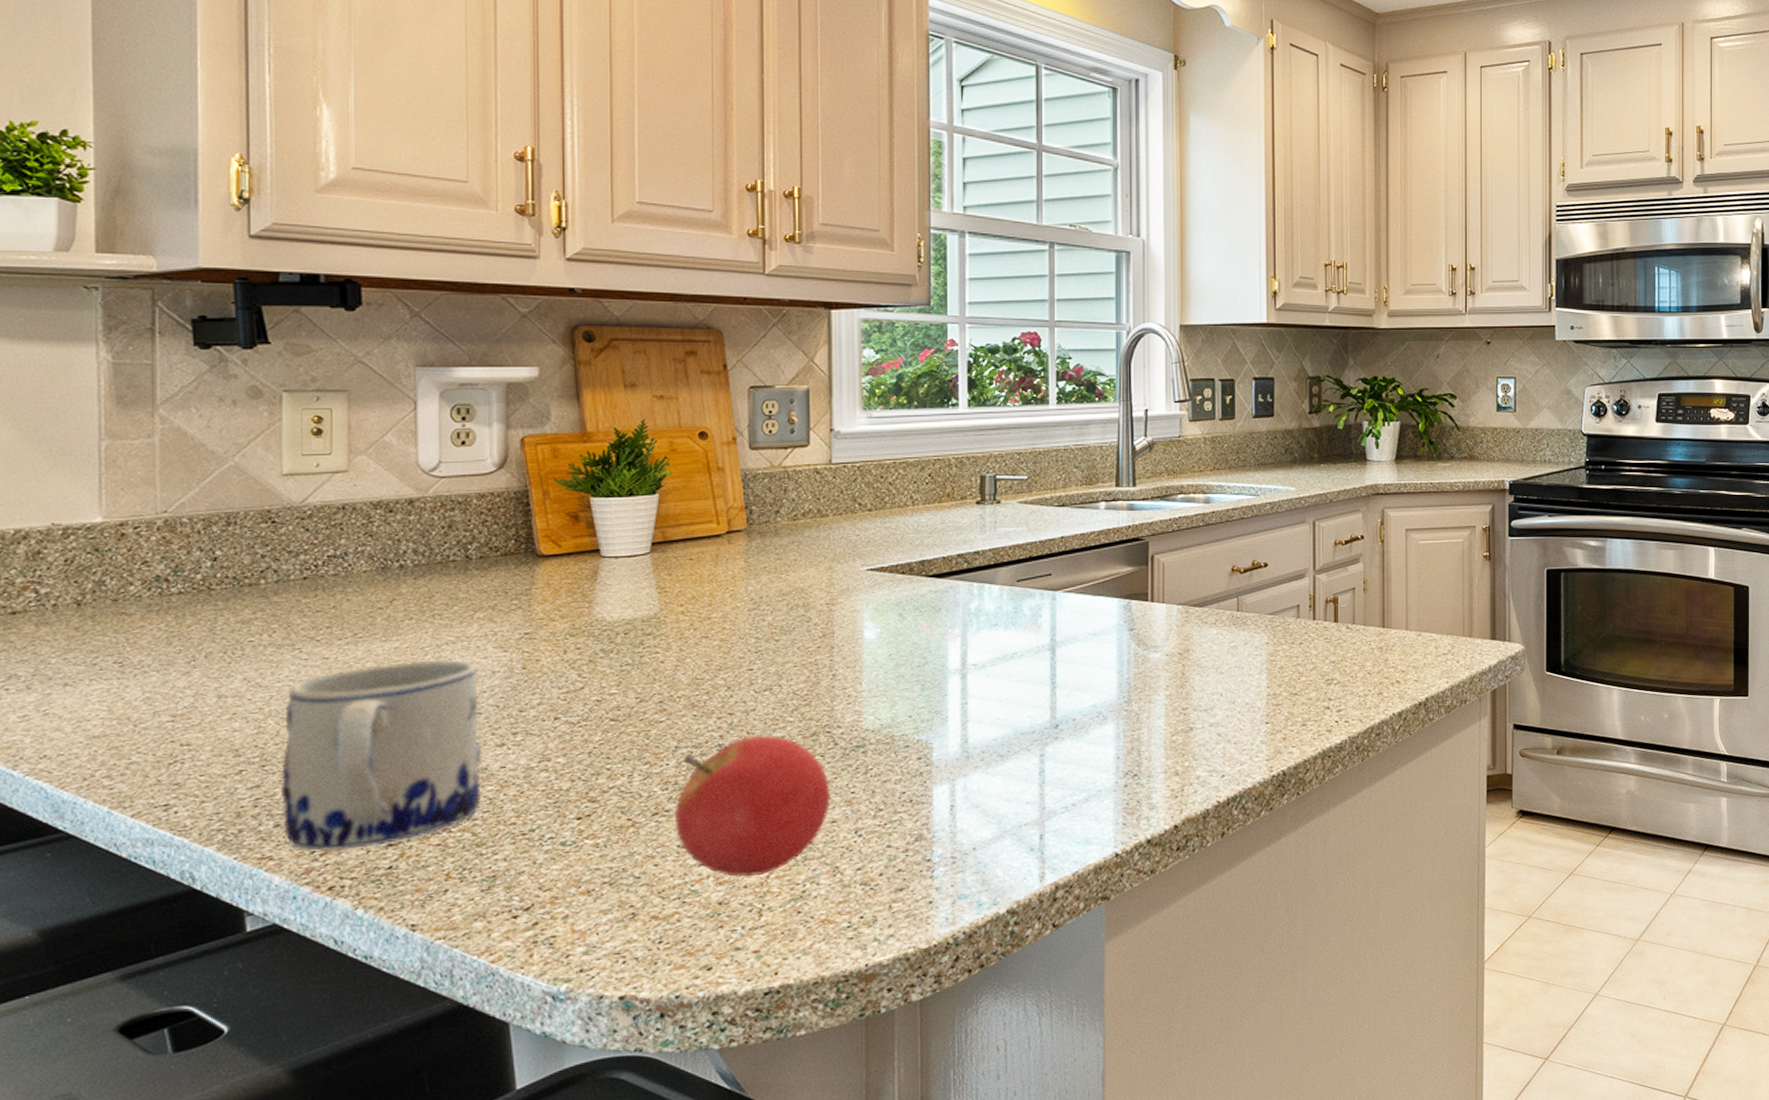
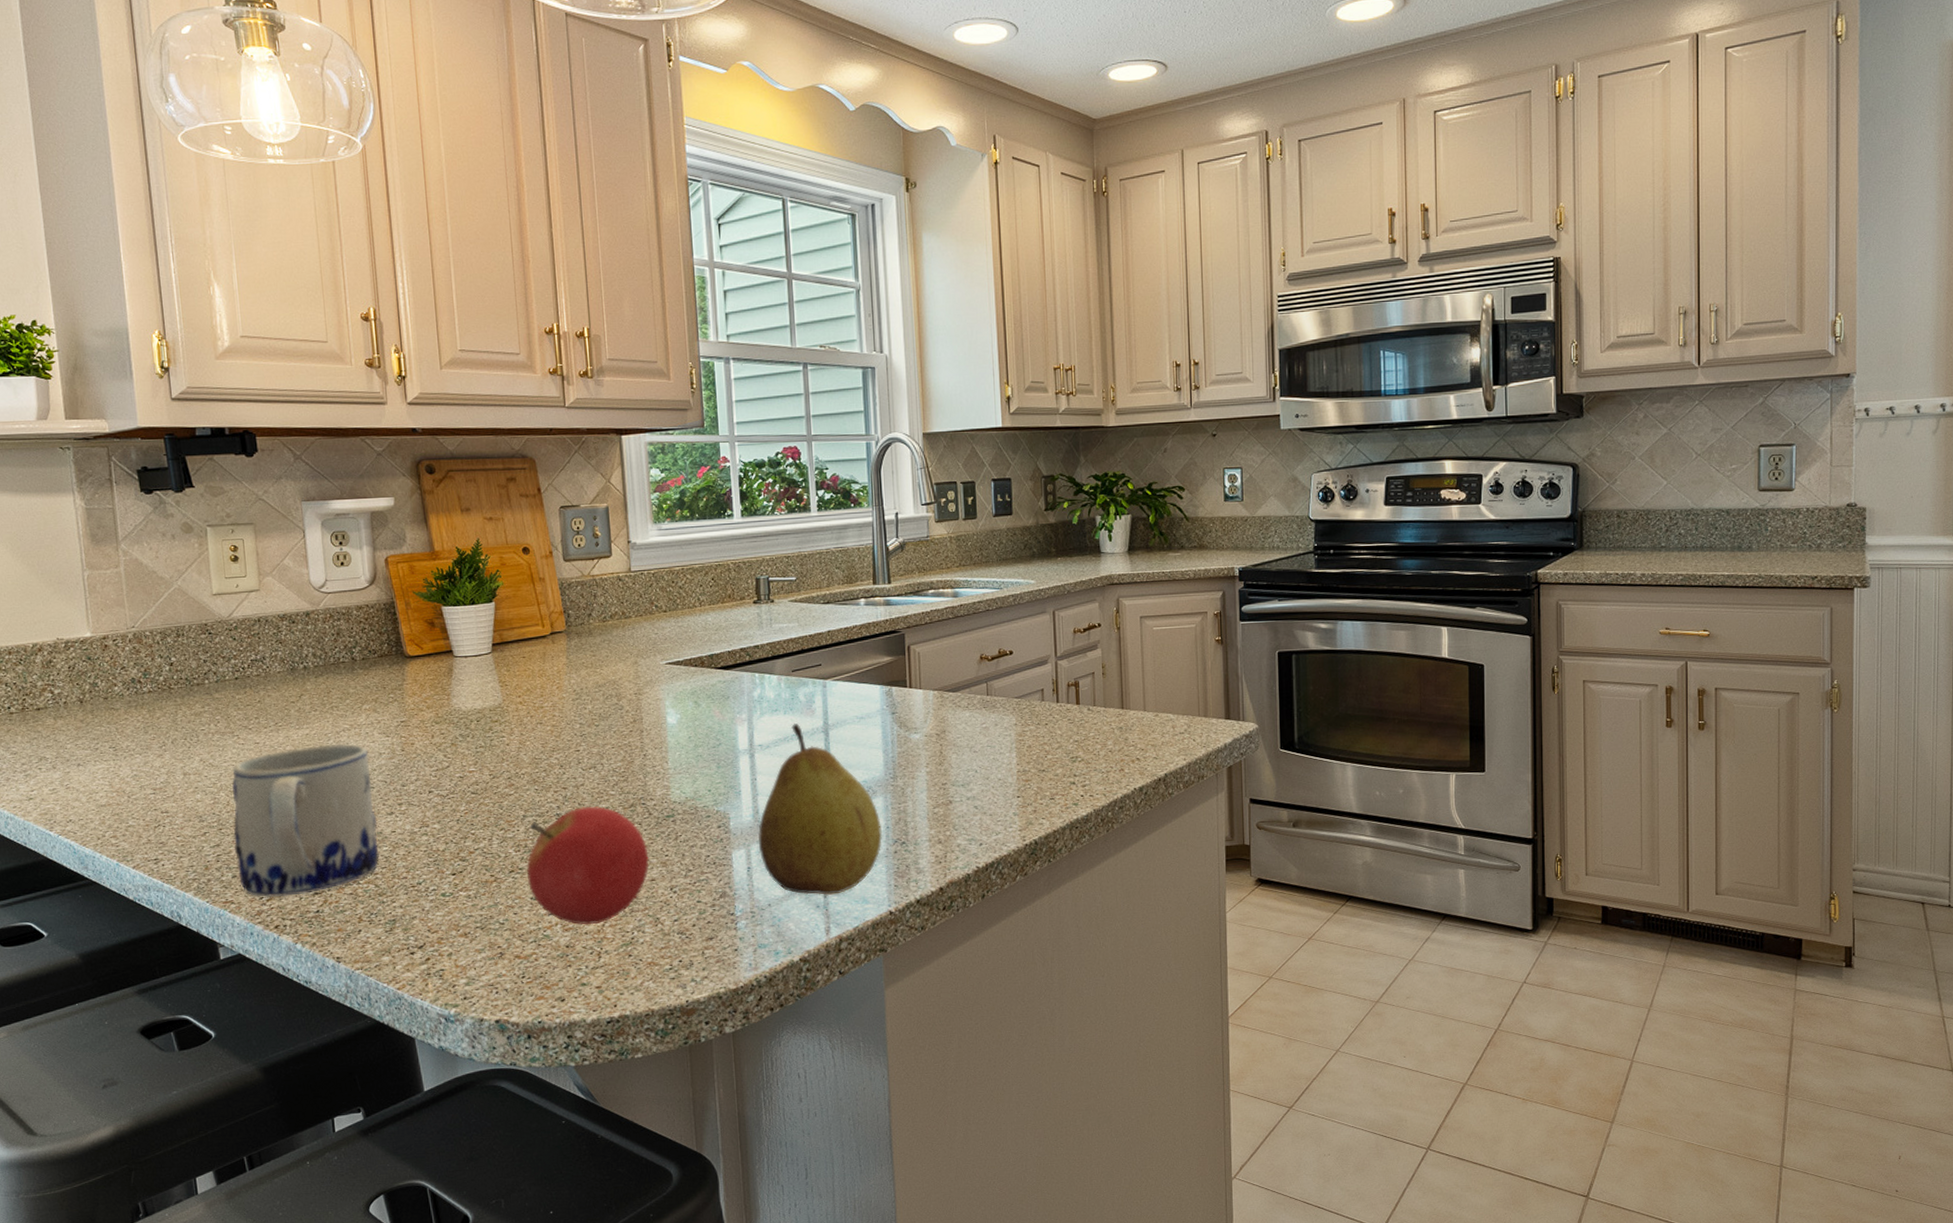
fruit: none [966,640,1112,836] -> present [758,723,883,895]

